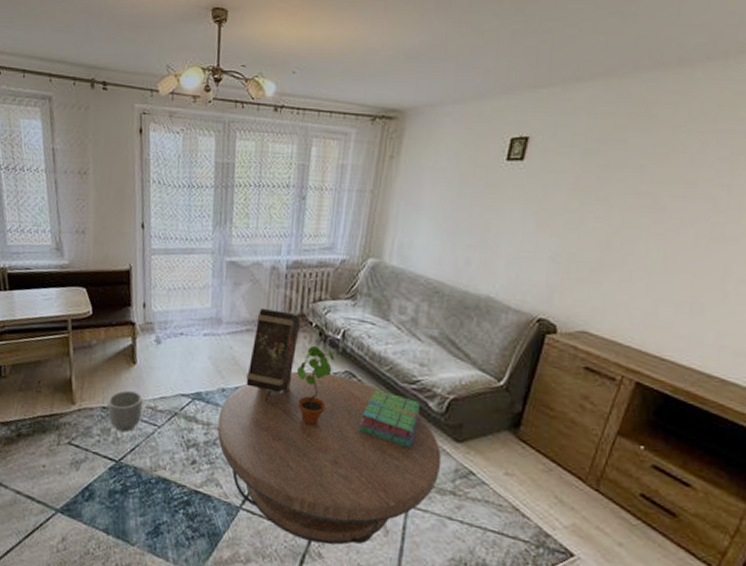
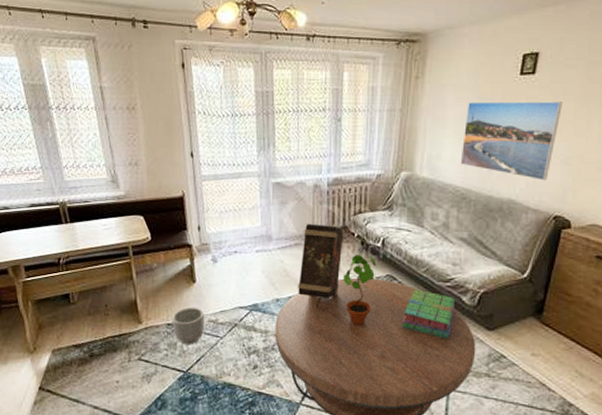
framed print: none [434,187,553,279] -> present [460,101,562,181]

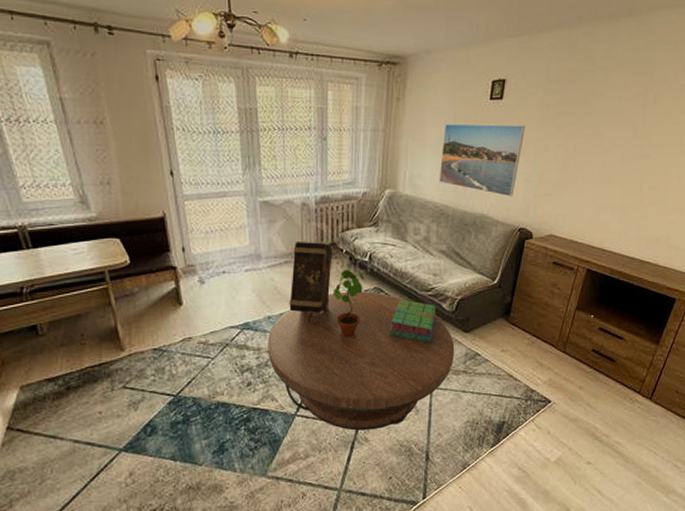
planter: present [172,306,205,345] -> none [158,329,194,369]

